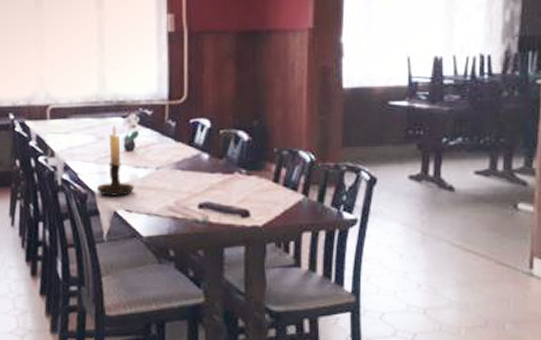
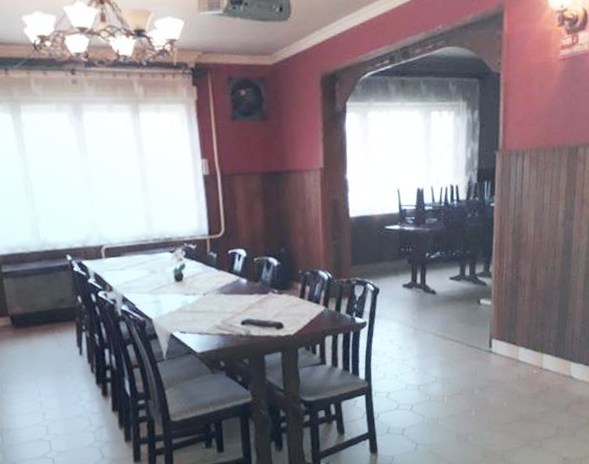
candle holder: present [96,124,135,196] -> none [153,259,186,321]

